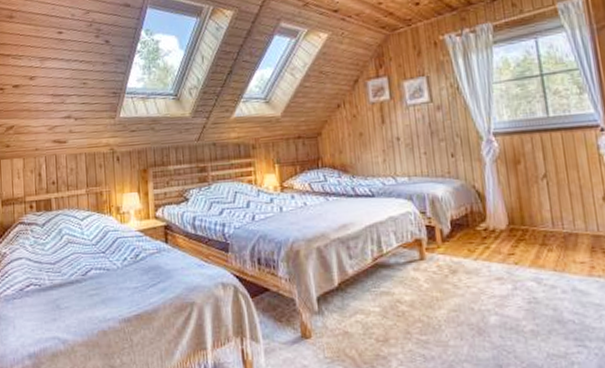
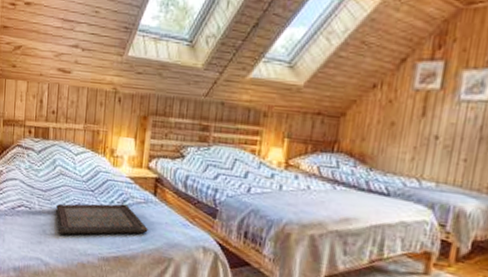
serving tray: none [68,258,165,305] -> present [56,204,148,235]

